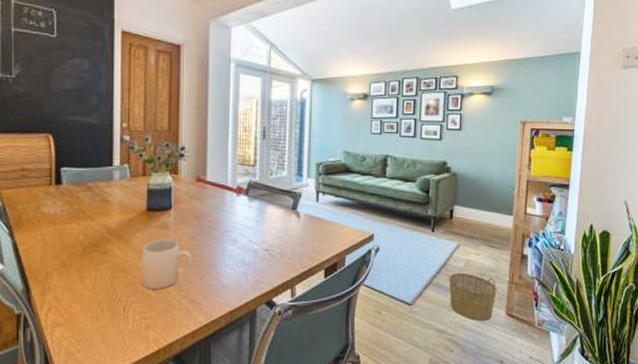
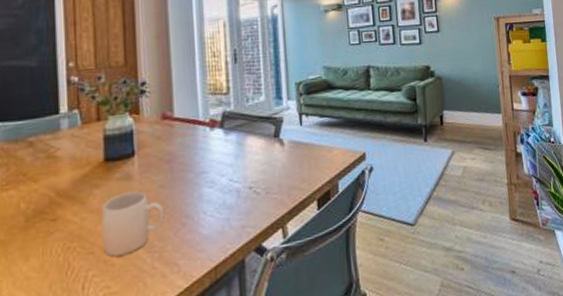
basket: present [449,273,497,321] -> none [448,181,498,231]

